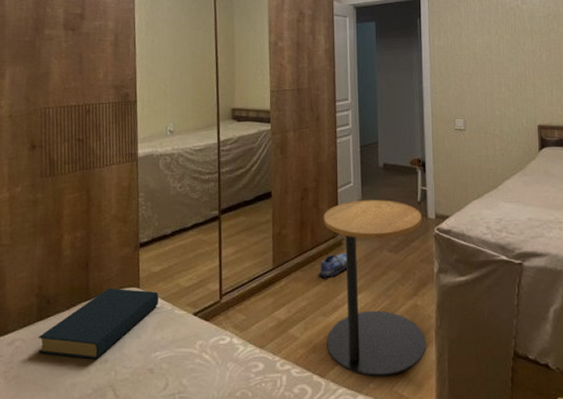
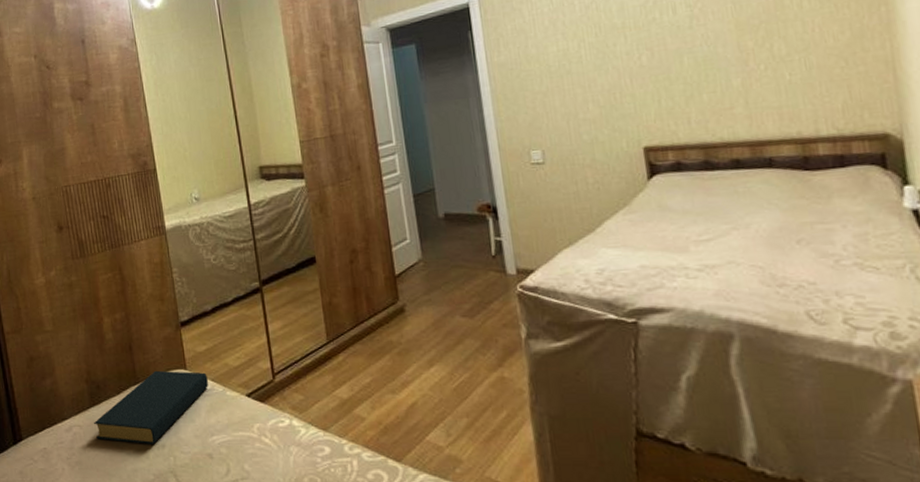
shoe: present [318,253,348,280] -> none [380,321,414,353]
side table: present [323,199,426,377] -> none [378,256,521,461]

